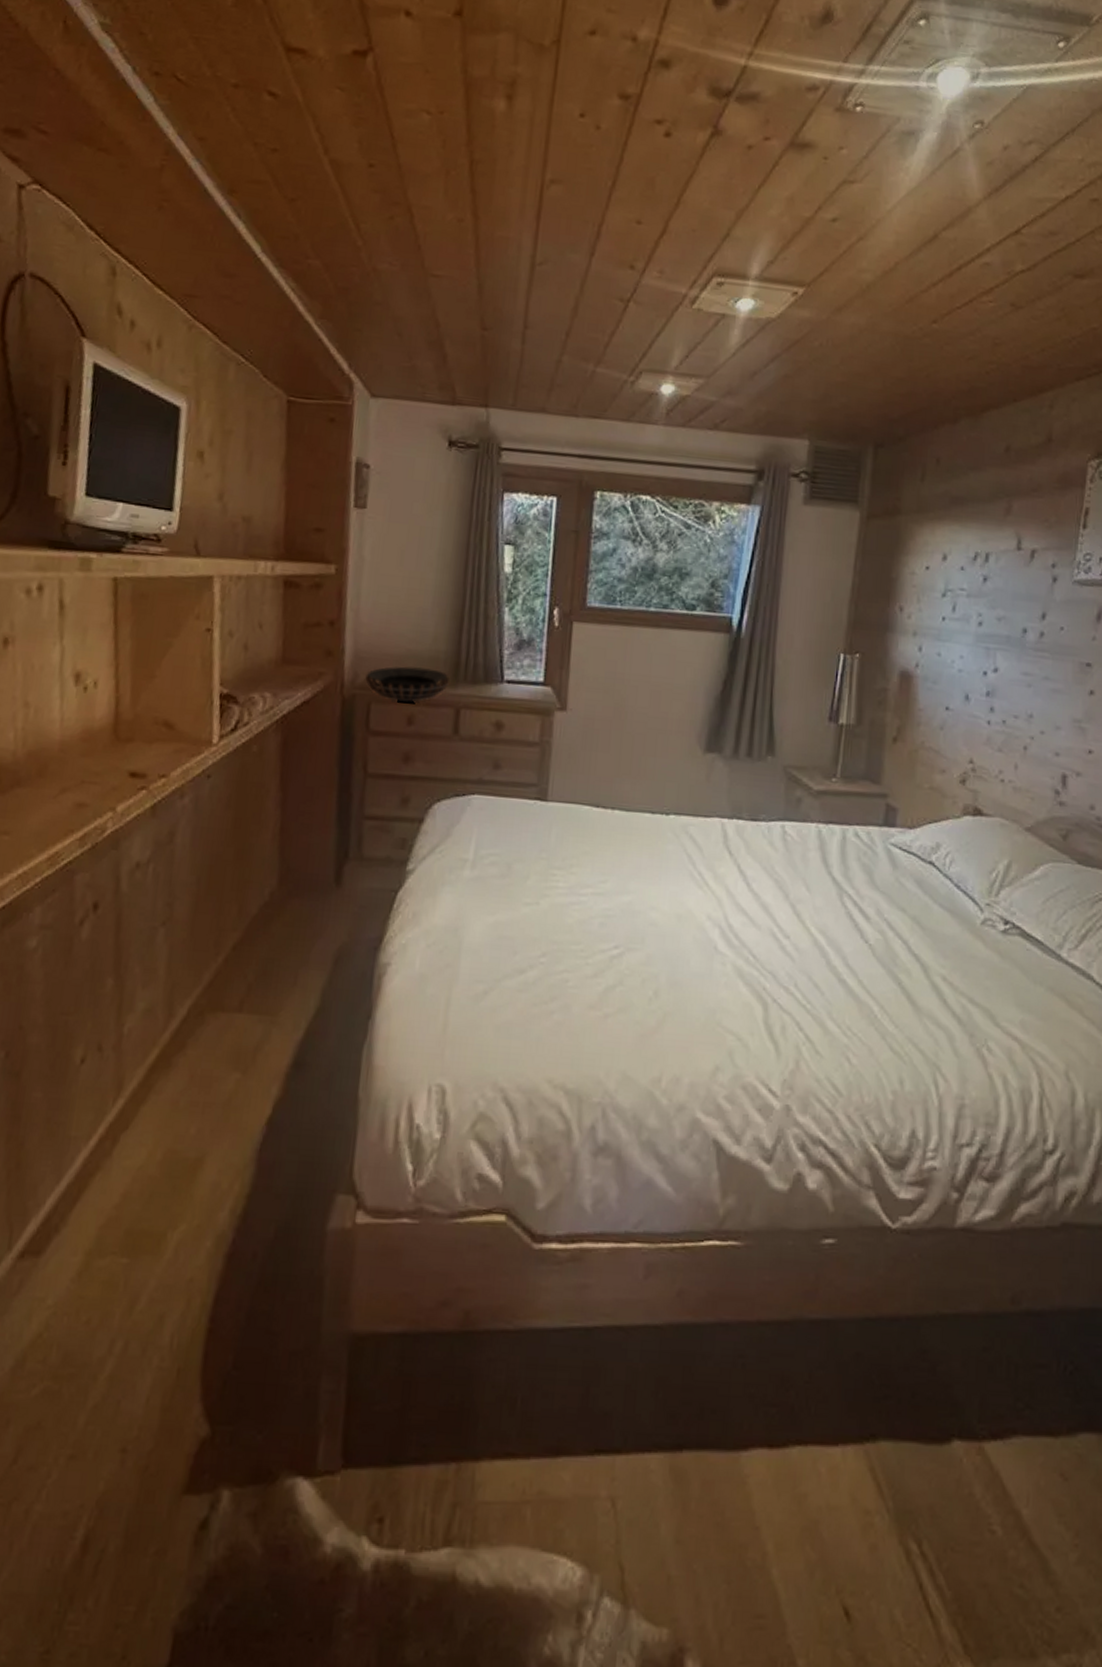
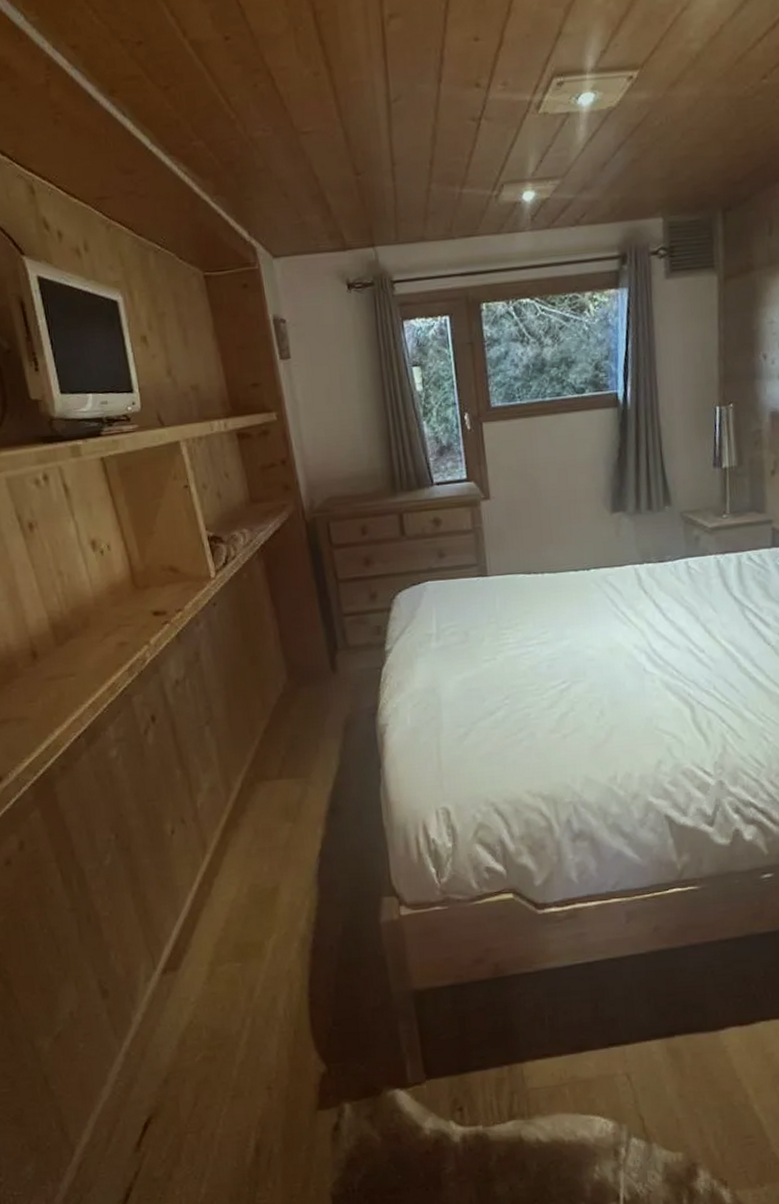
decorative bowl: present [365,666,449,702] -> none [320,485,389,517]

